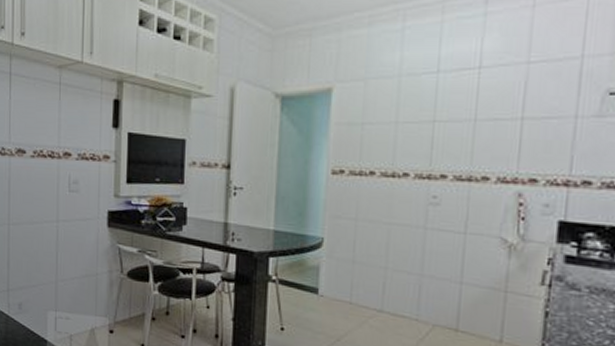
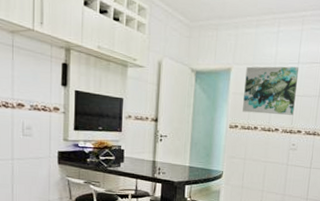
wall art: none [351,77,440,152] -> present [243,66,299,115]

